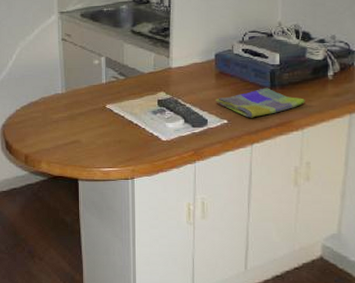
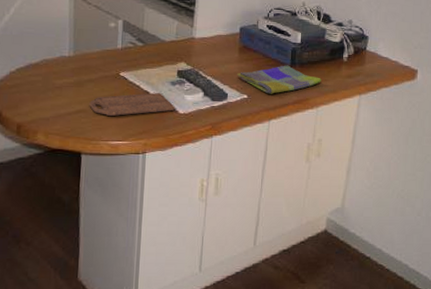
cutting board: none [82,122,158,145] -> present [89,93,175,116]

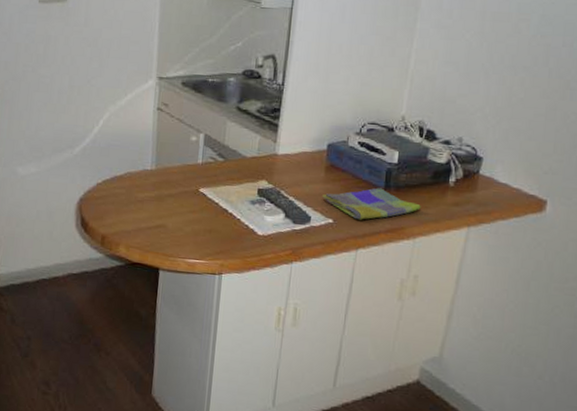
cutting board: present [89,93,175,116] -> none [168,211,254,234]

